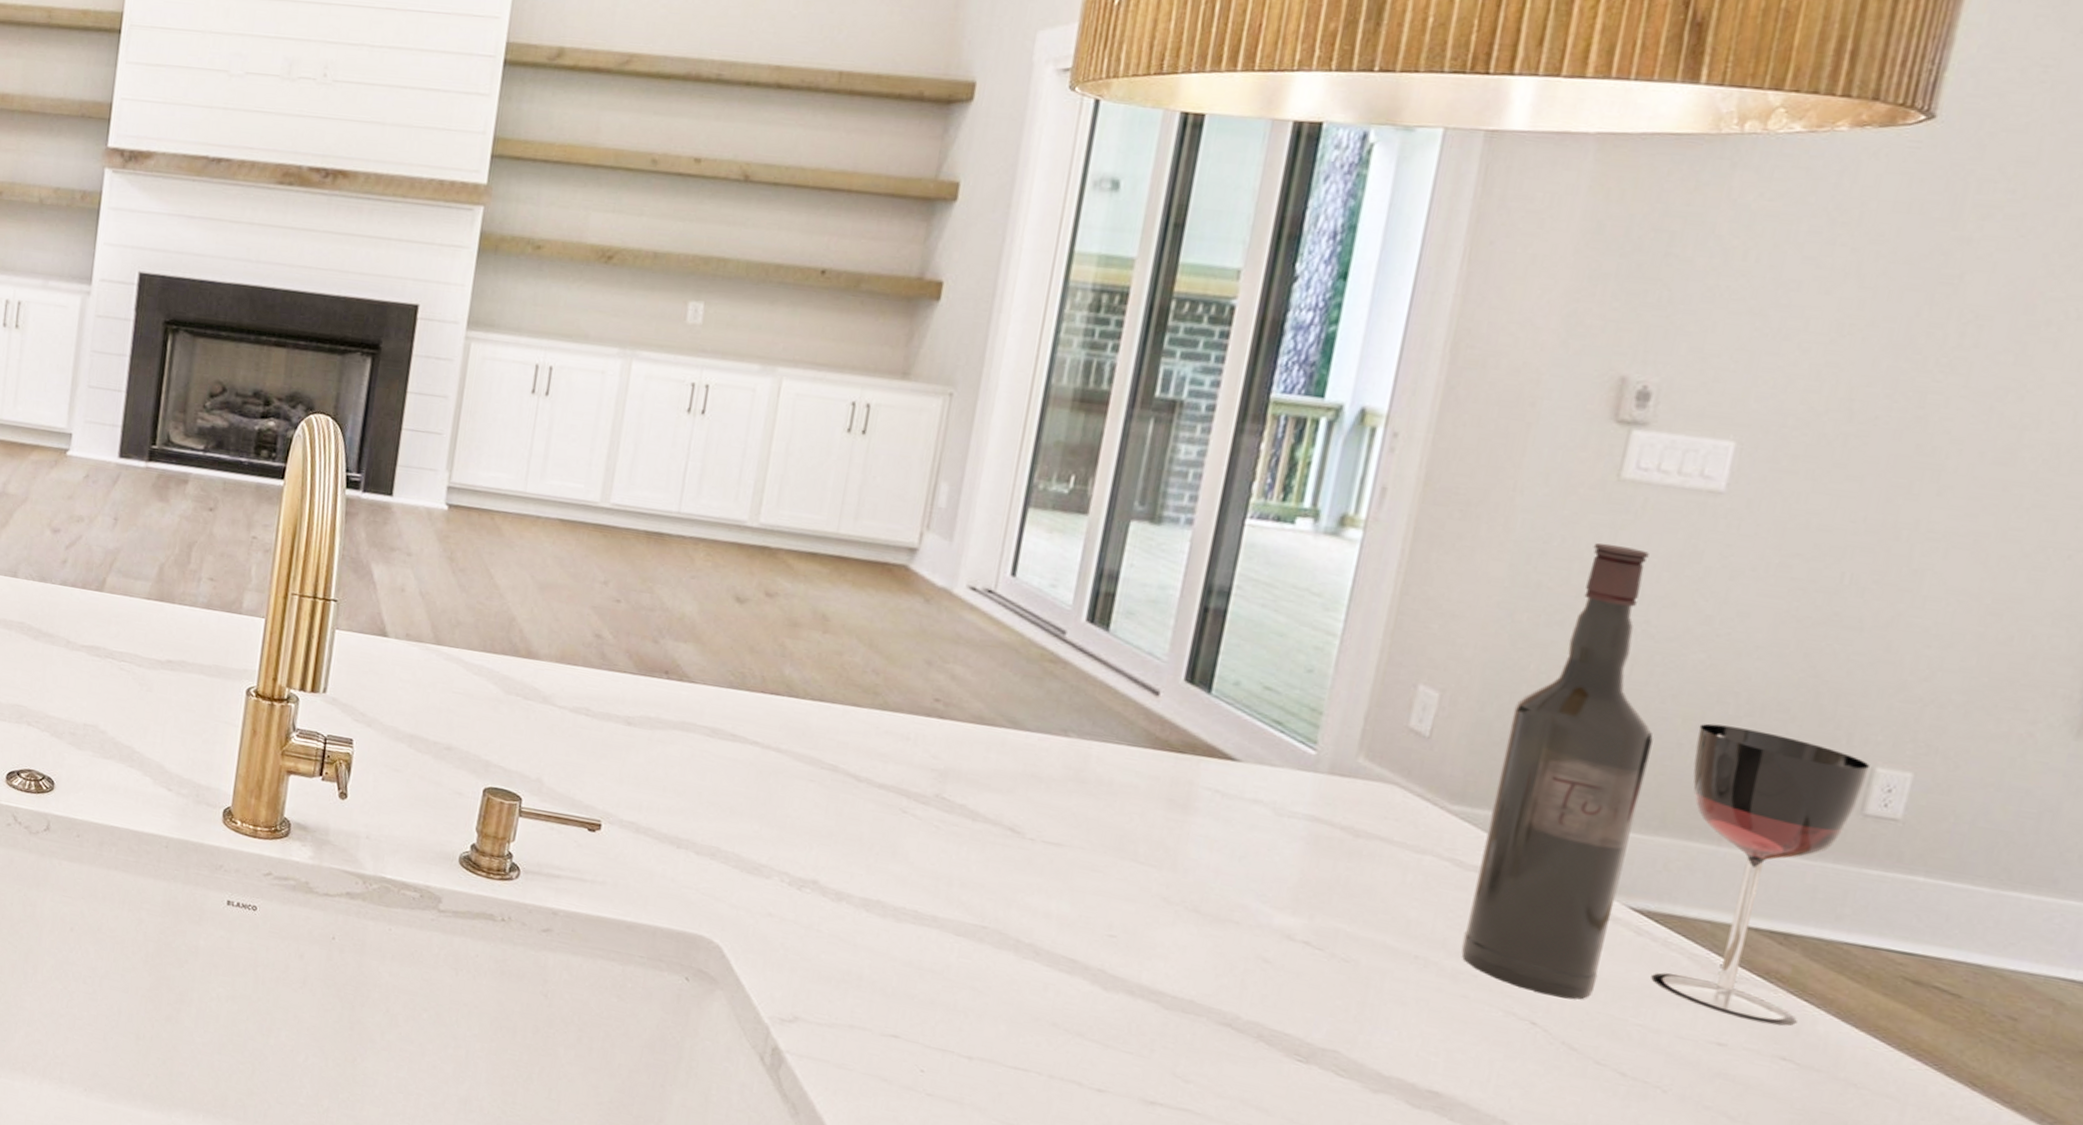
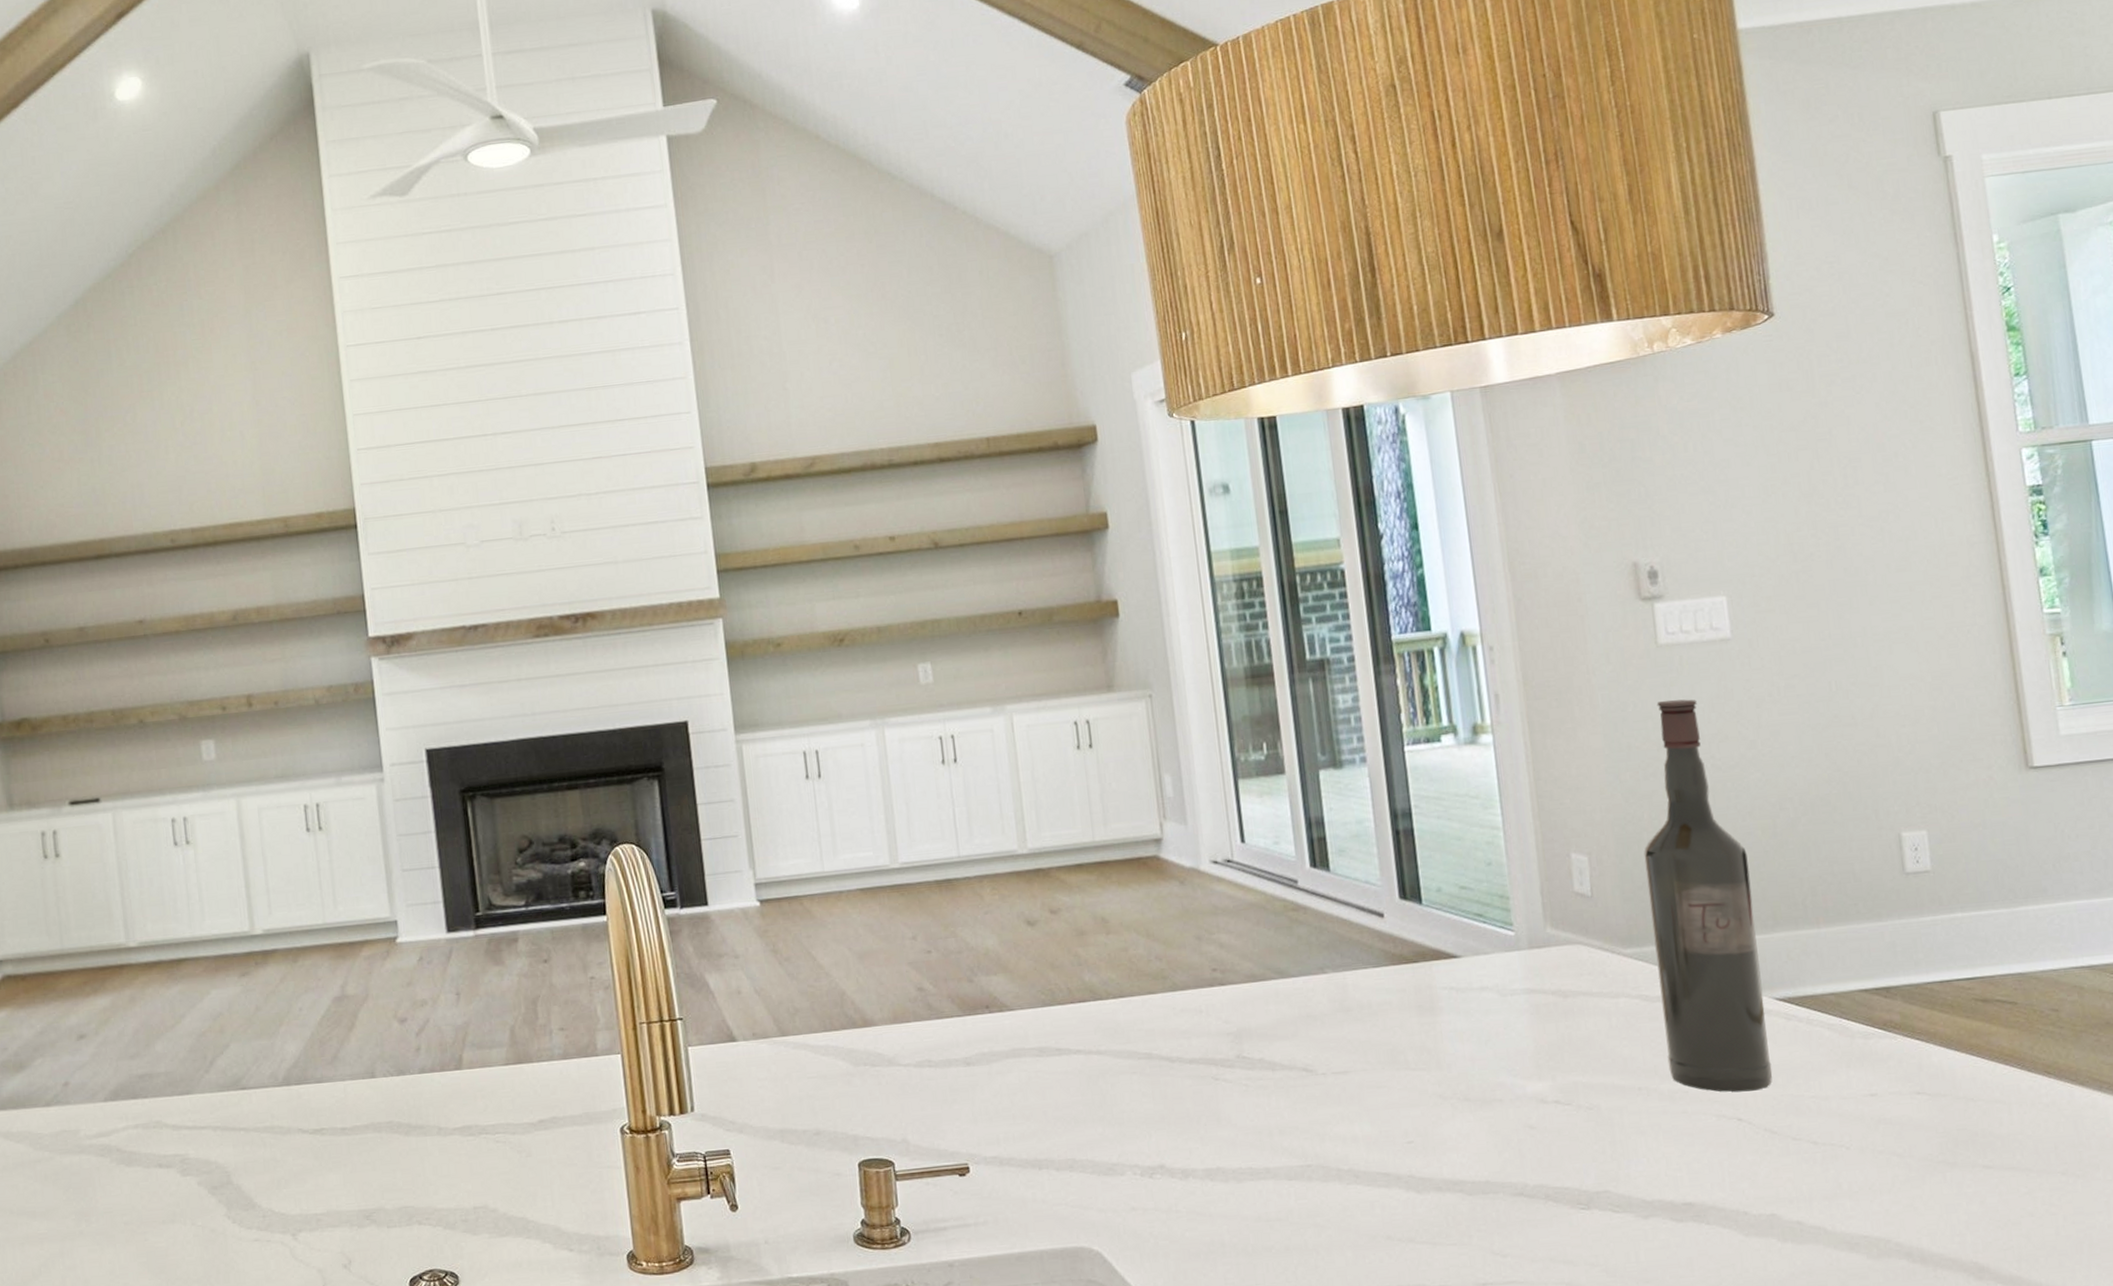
wineglass: present [1651,723,1870,1027] -> none [1774,824,1919,1069]

